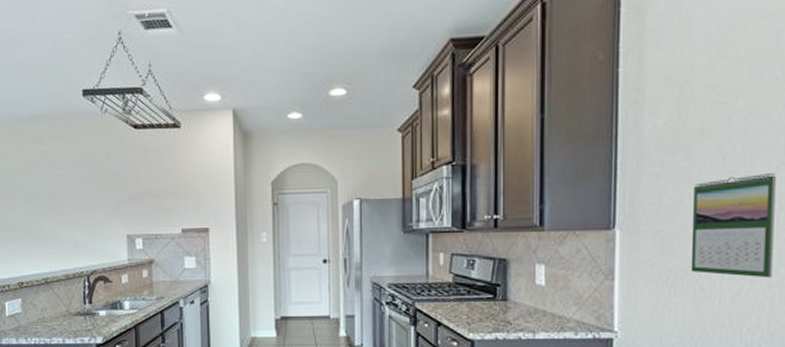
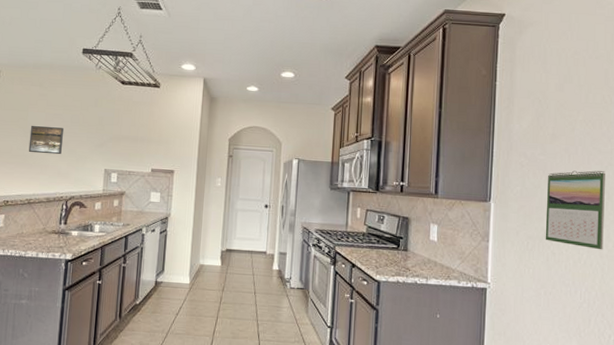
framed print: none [35,190,75,224] -> present [28,125,65,155]

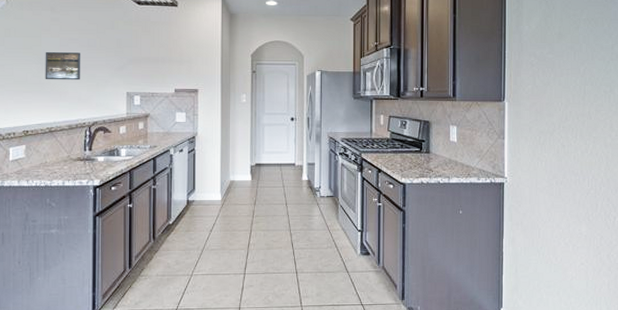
calendar: present [545,170,605,250] -> none [555,65,607,140]

